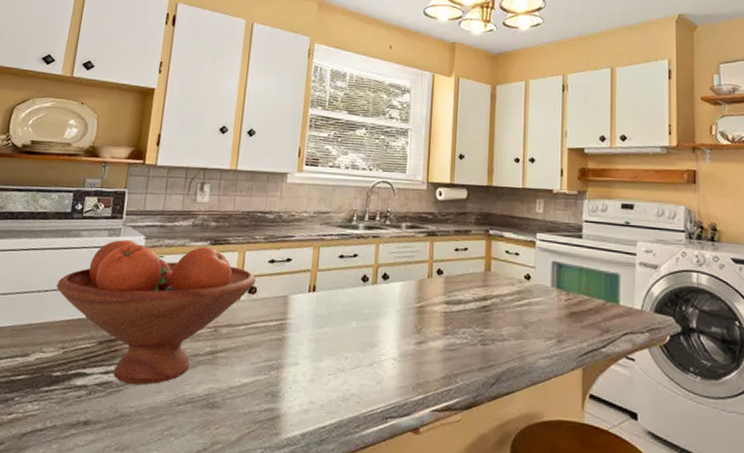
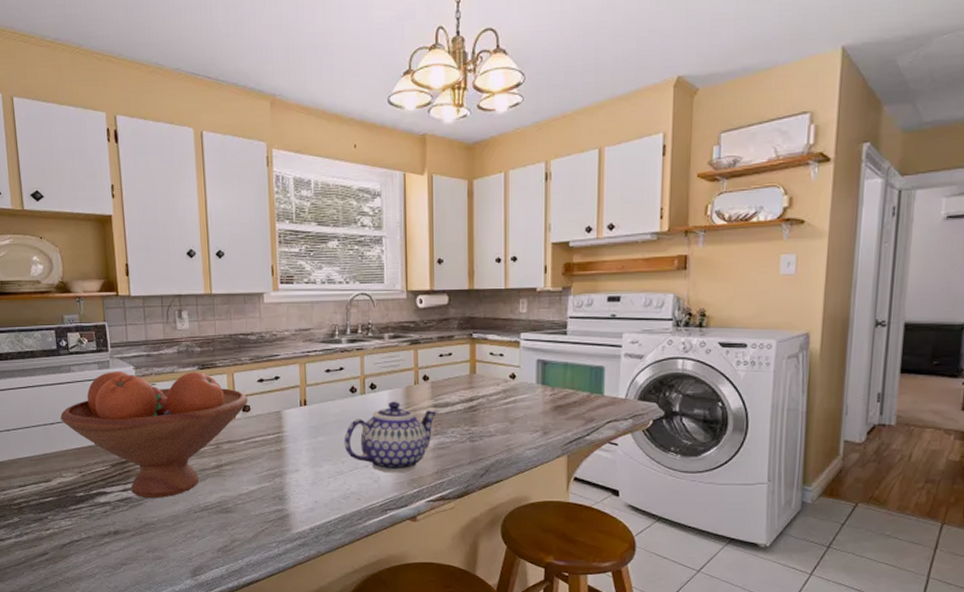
teapot: none [349,294,450,375] -> present [344,401,438,473]

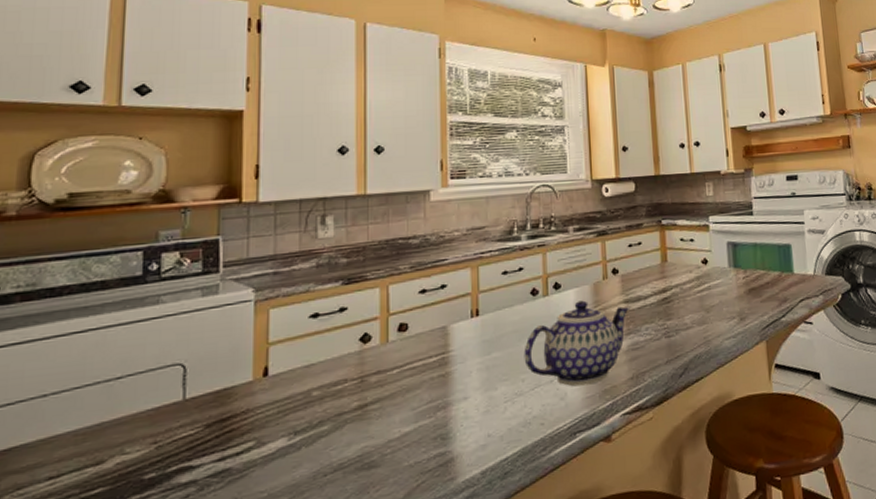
fruit bowl: present [60,371,248,499] -> none [134,287,406,467]

